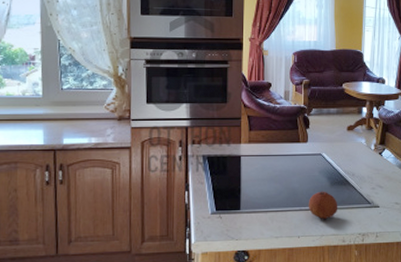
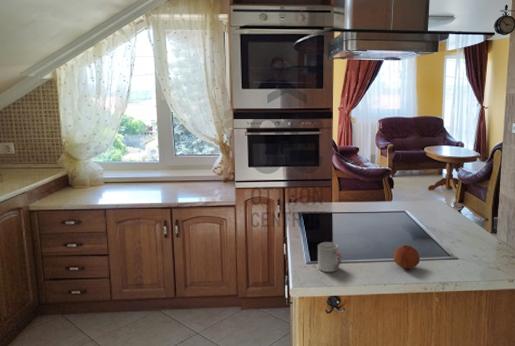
cup: none [223,189,251,224] -> present [317,242,342,273]

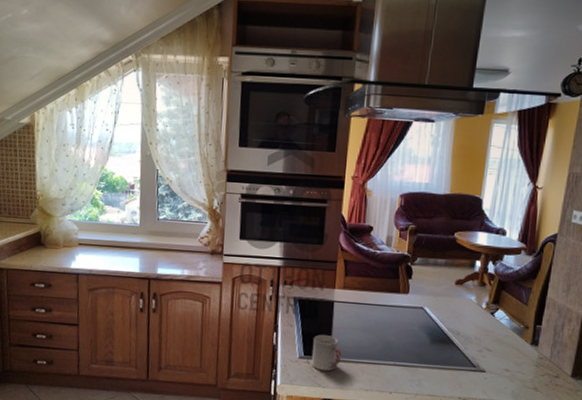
fruit: present [393,244,421,269] -> none [403,347,438,378]

